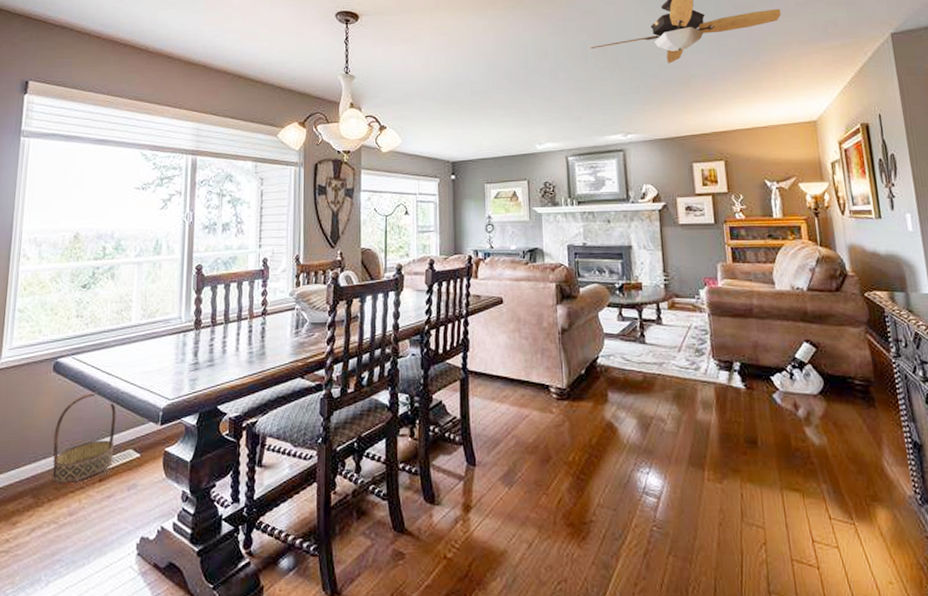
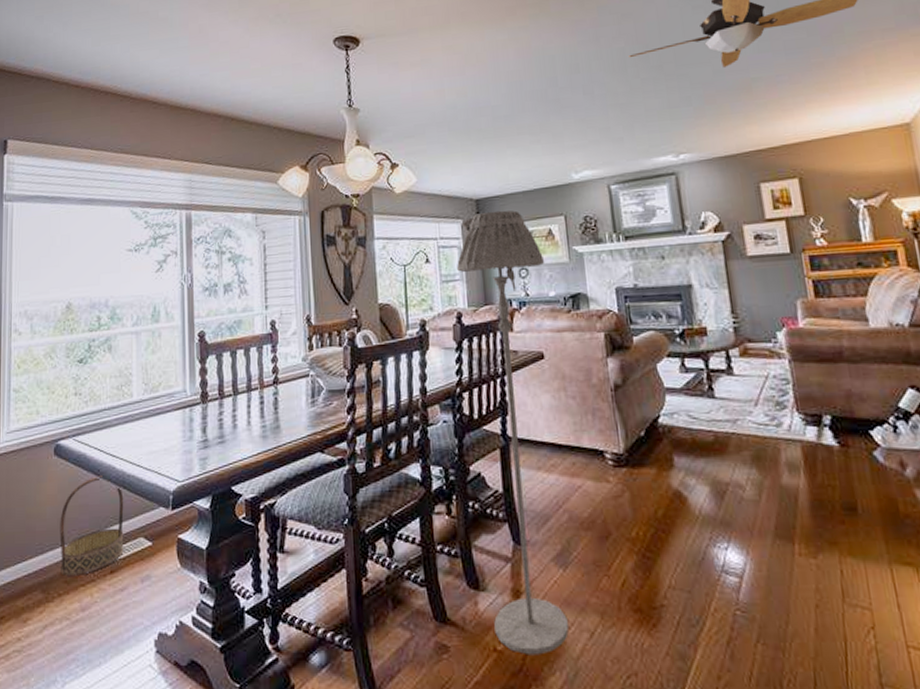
floor lamp: none [432,173,510,563] -> present [457,210,569,656]

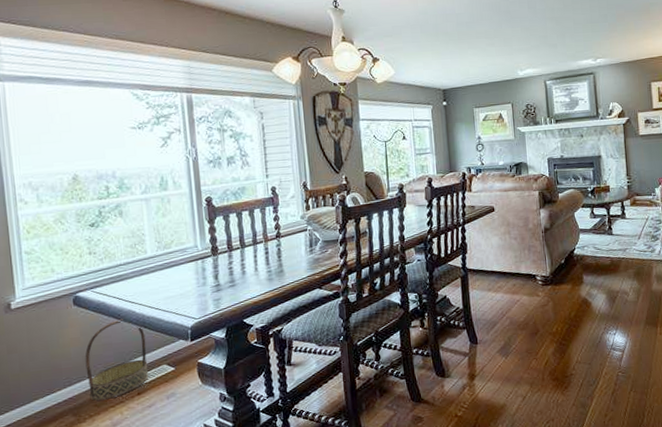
floor lamp: present [457,210,569,656] -> none [428,98,508,417]

